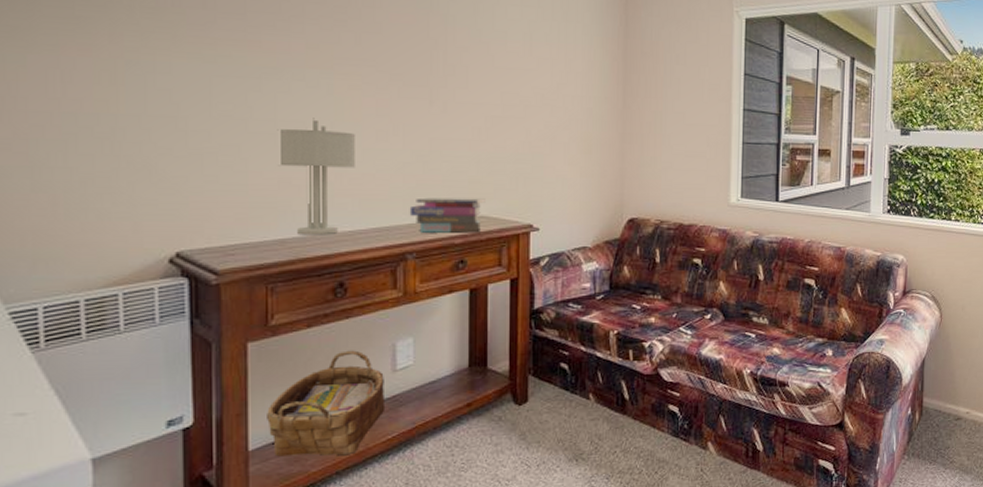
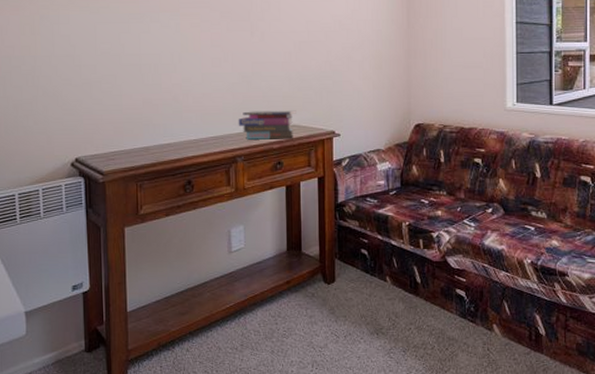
woven basket: present [267,350,386,457] -> none [139,235,224,319]
table lamp: present [277,118,355,235] -> none [141,51,197,144]

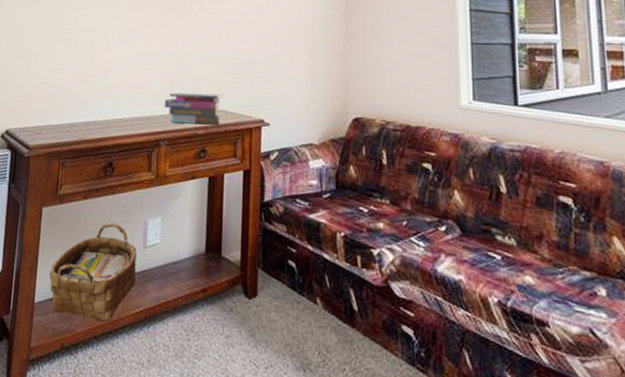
woven basket: none [139,235,224,319] -> present [49,223,137,322]

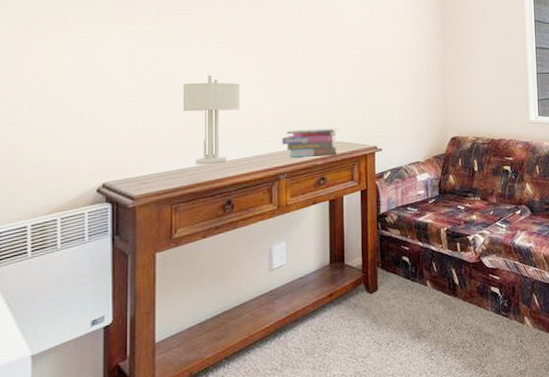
woven basket: present [49,223,137,322] -> none [170,254,264,347]
table lamp: none [75,27,128,122] -> present [181,73,240,165]

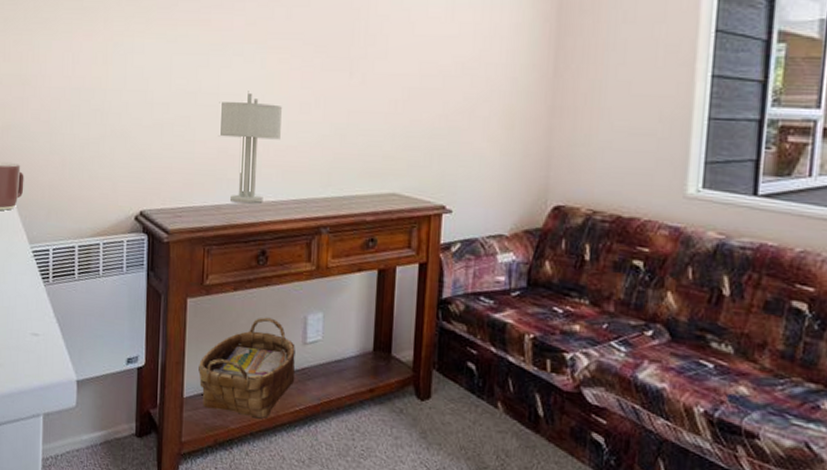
woven basket: none [170,254,264,347] -> present [198,317,296,419]
books: present [281,128,340,158] -> none [325,171,398,211]

